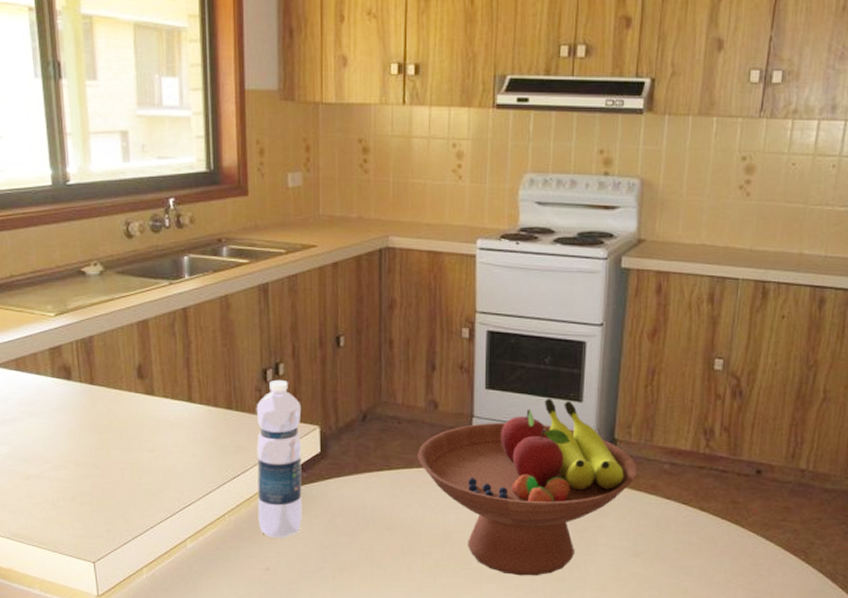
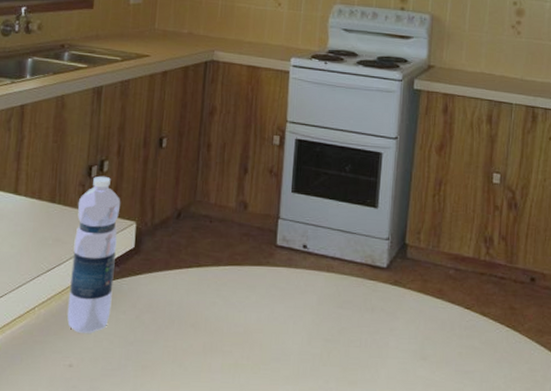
fruit bowl: present [417,398,638,576] -> none [225,203,426,378]

